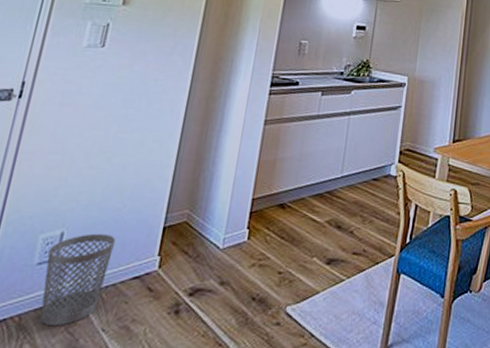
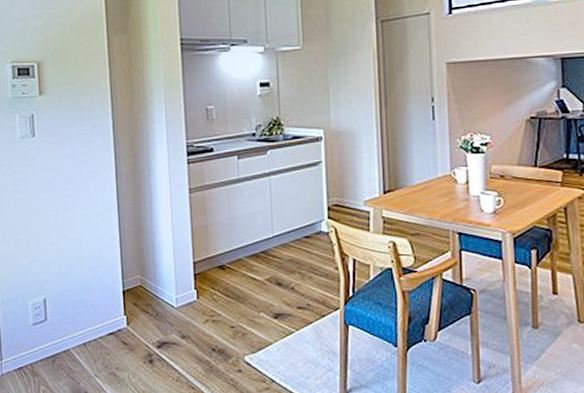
wastebasket: present [40,233,115,327] -> none [38,298,88,373]

